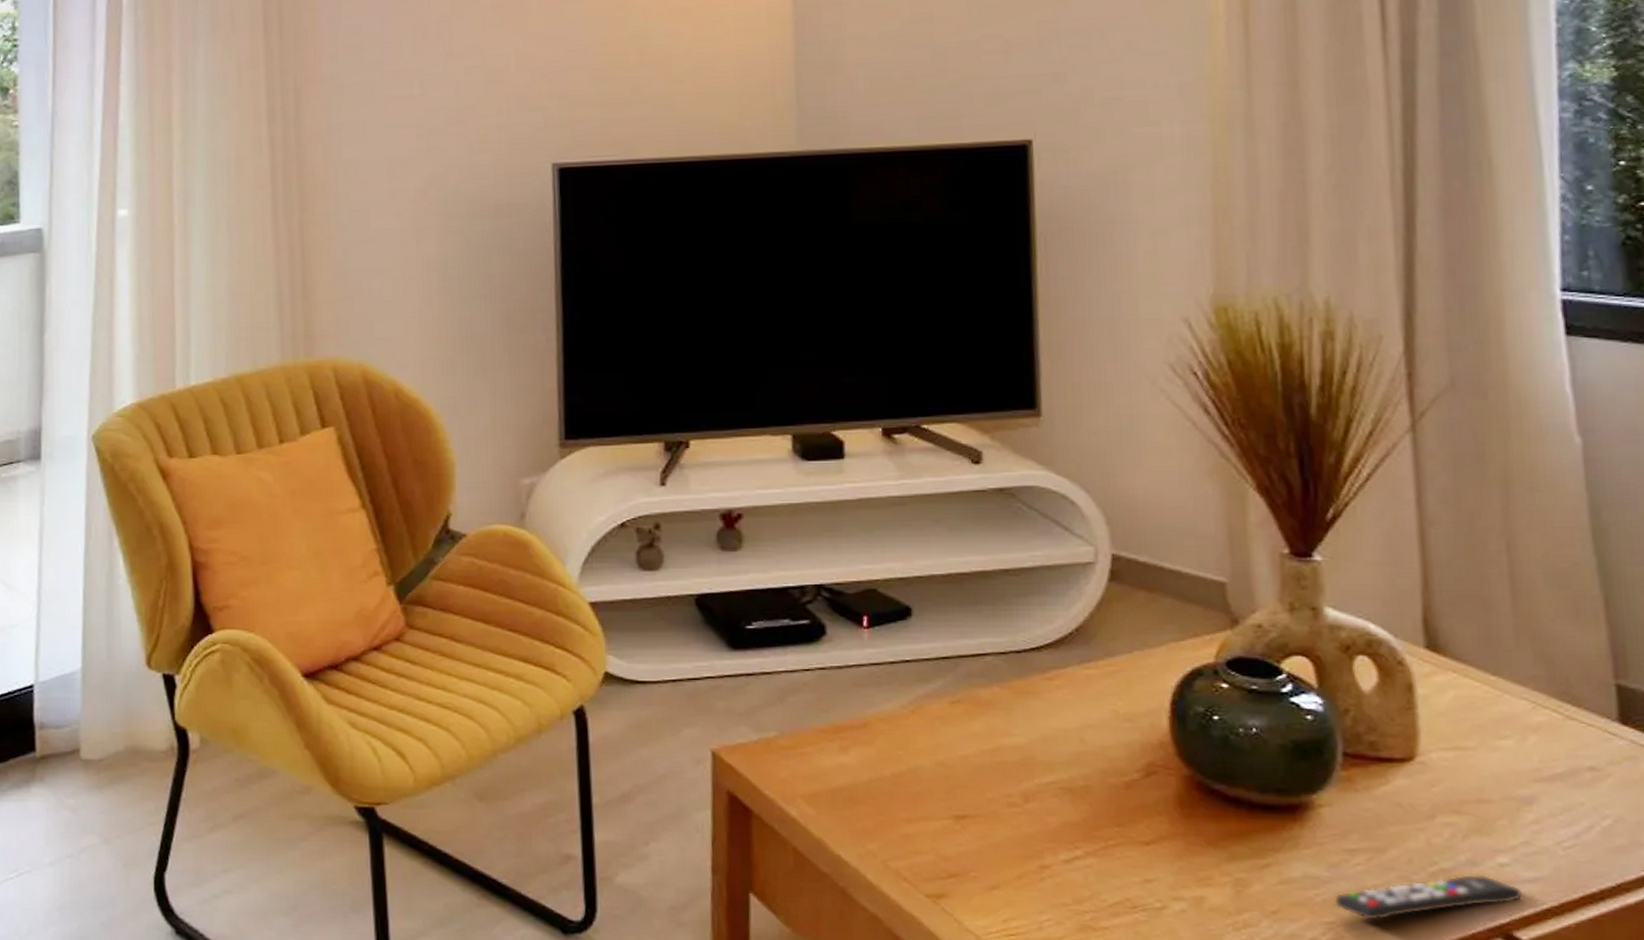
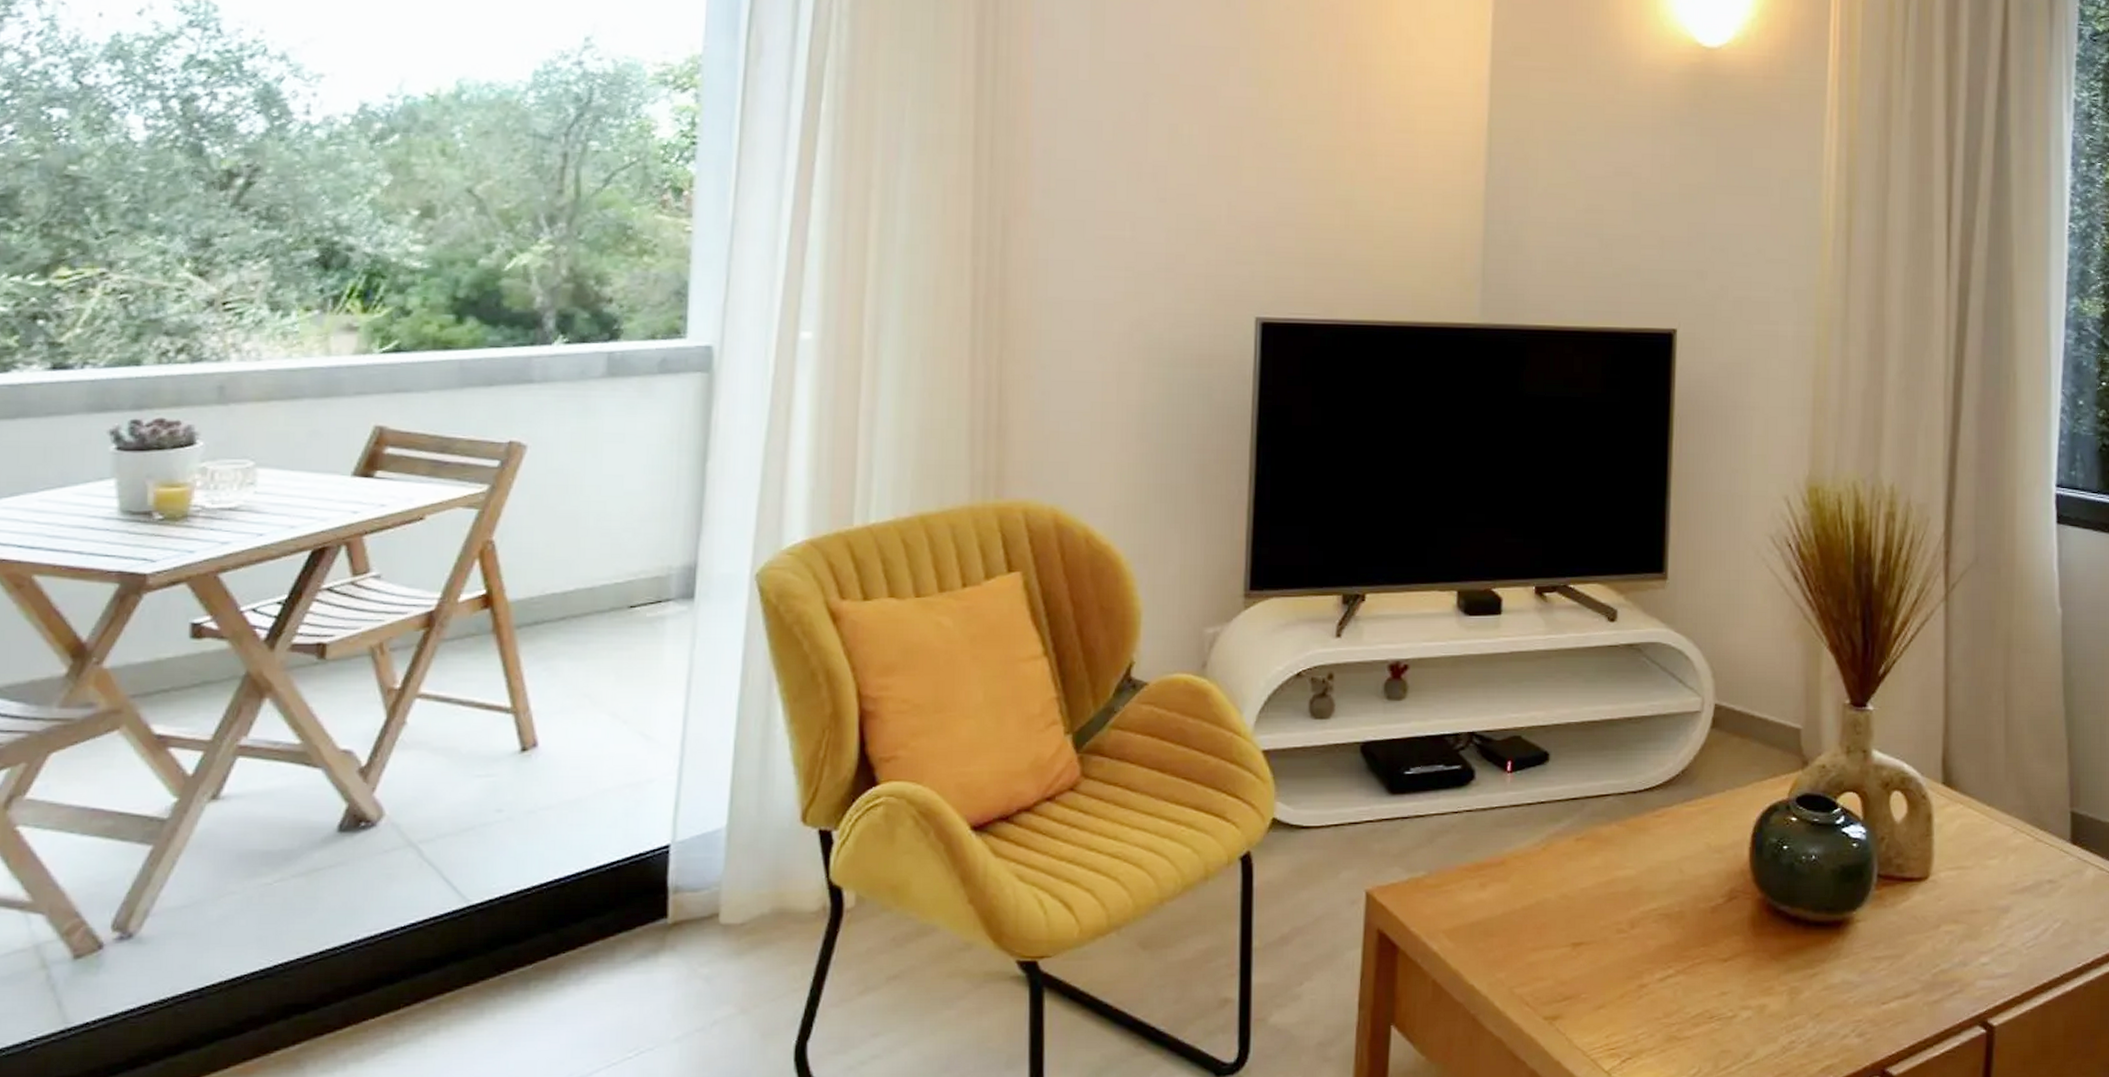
remote control: present [1334,873,1523,921] -> none [1863,972,1997,1017]

